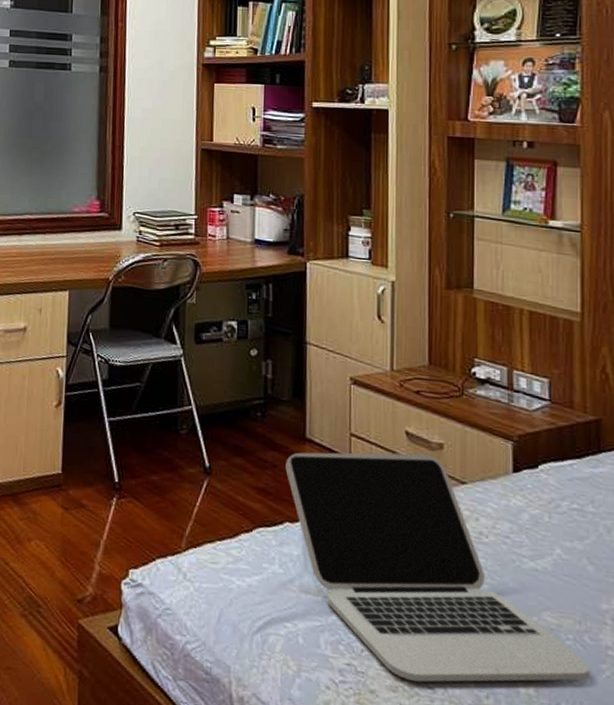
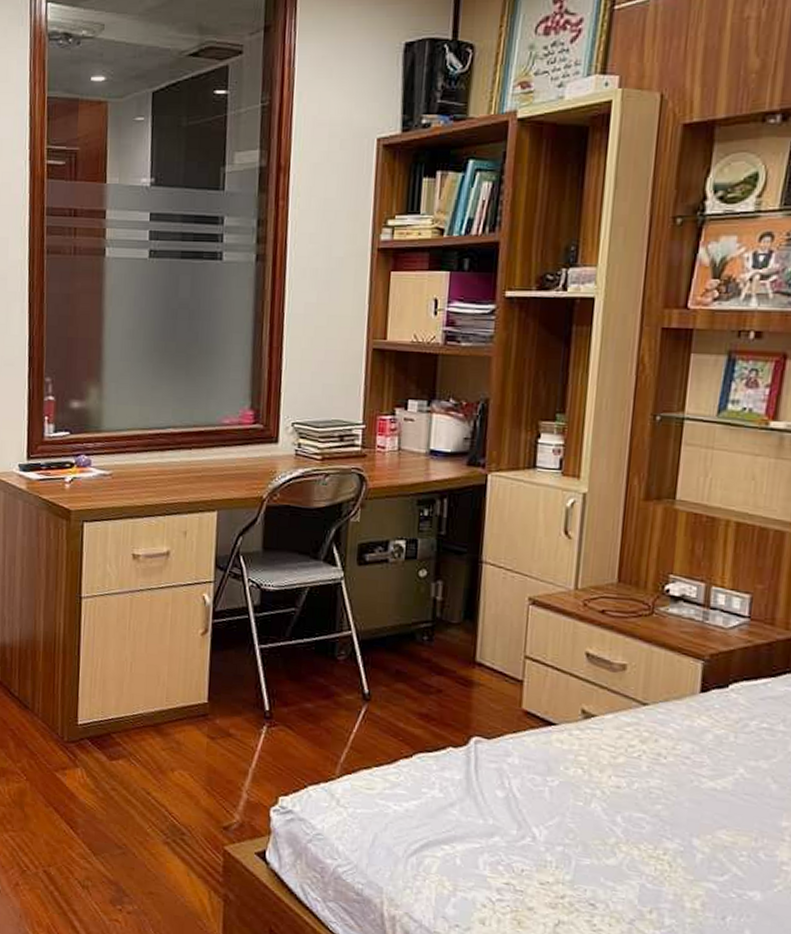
laptop: present [285,452,590,683] -> none [451,674,762,899]

